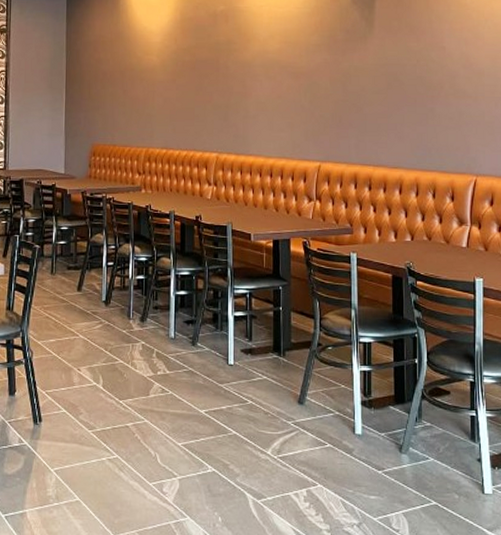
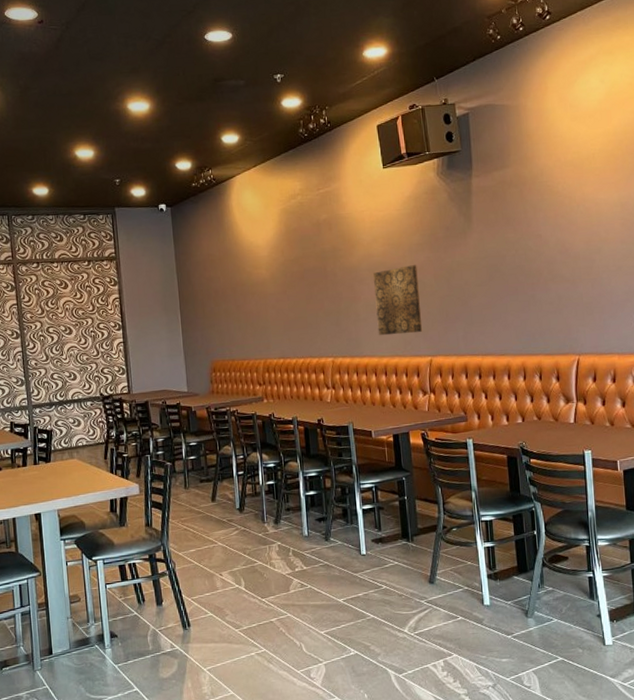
wall art: none [266,66,314,136] -> present [373,265,423,336]

